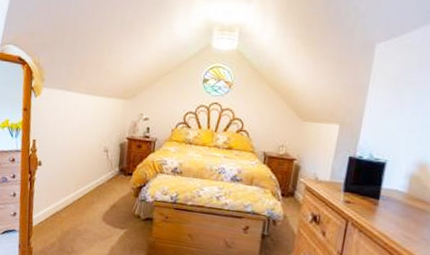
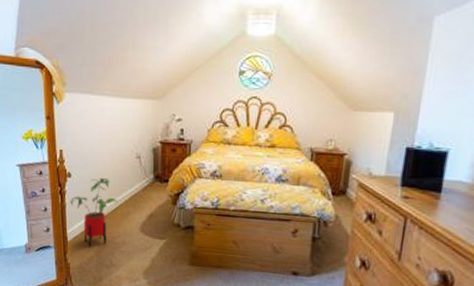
house plant: none [38,167,84,233] -> present [70,177,118,247]

